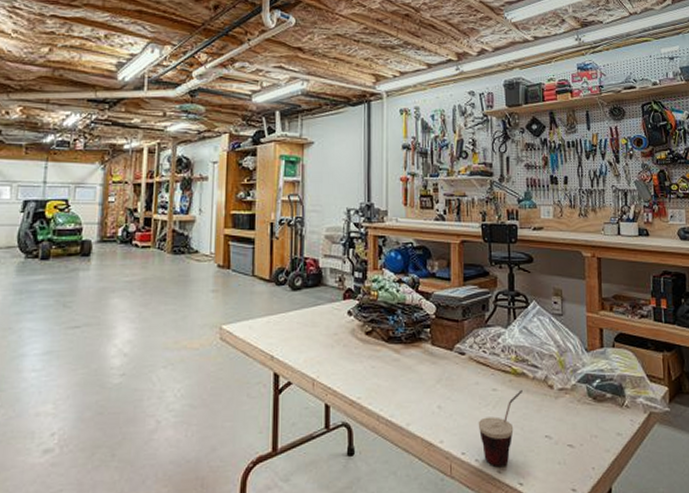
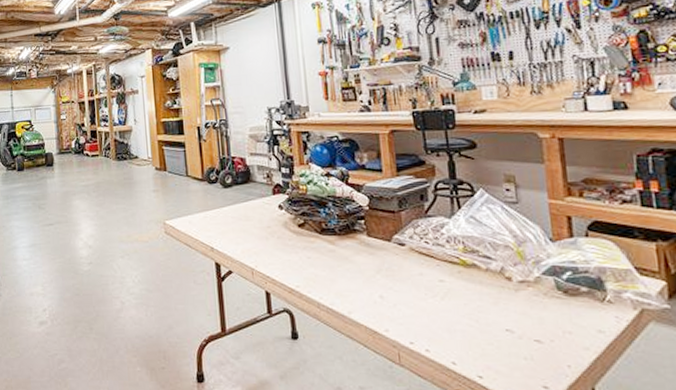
cup: present [478,390,522,466] -> none [425,282,475,358]

